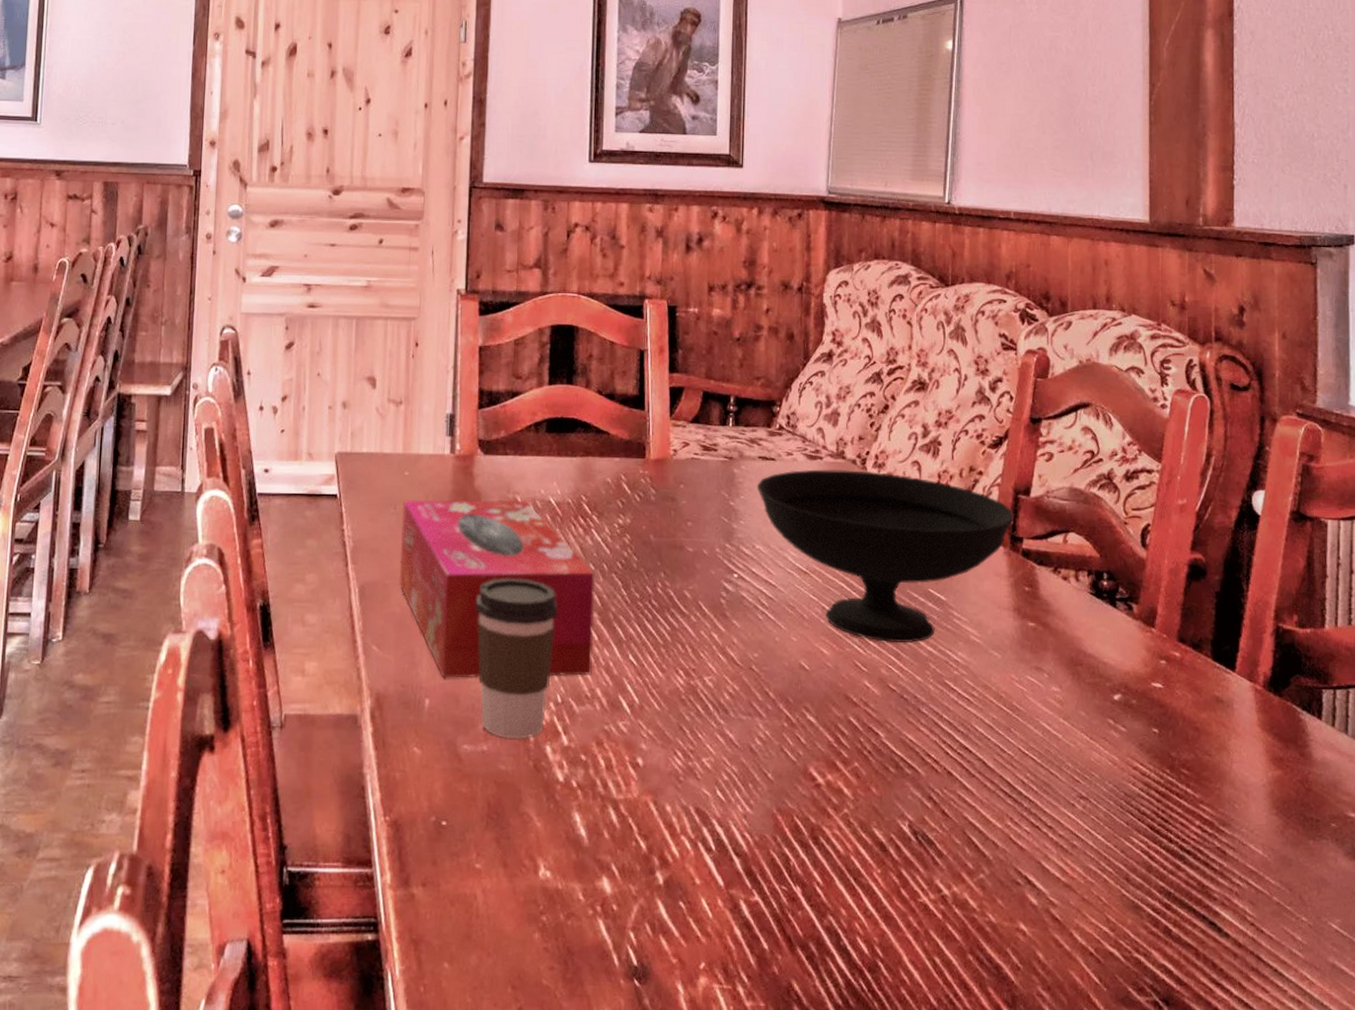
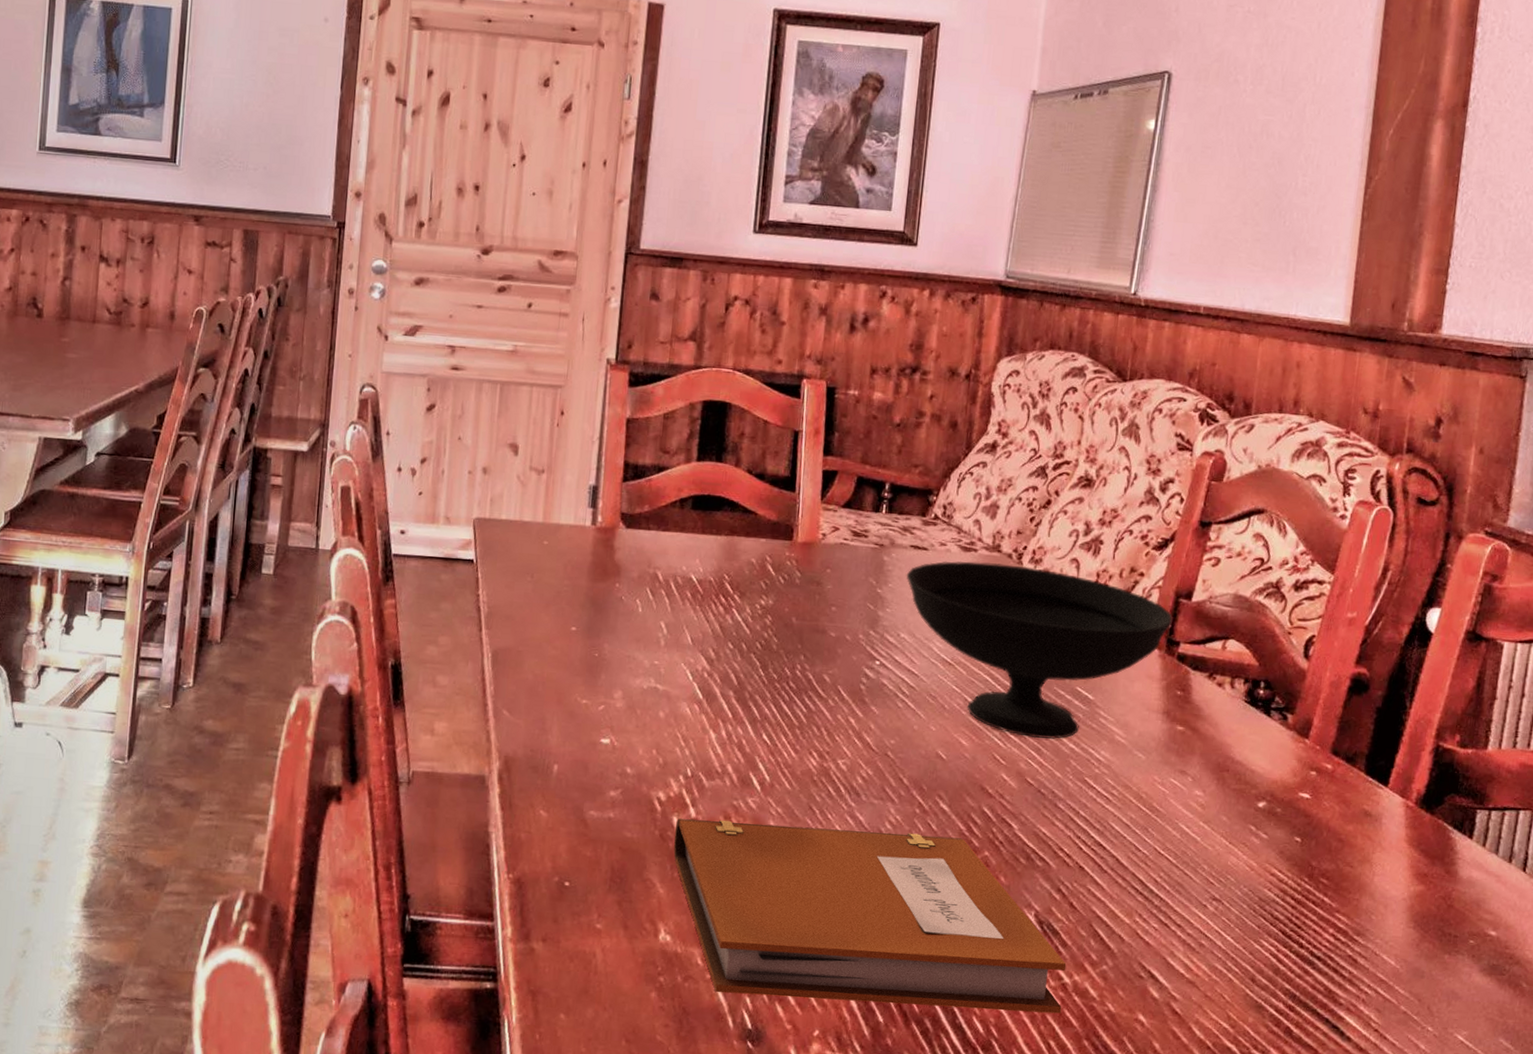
tissue box: present [399,499,595,679] -> none [532,569,733,752]
coffee cup: present [476,578,558,739] -> none [609,652,693,809]
notebook: none [548,746,944,929] -> present [673,819,1067,1014]

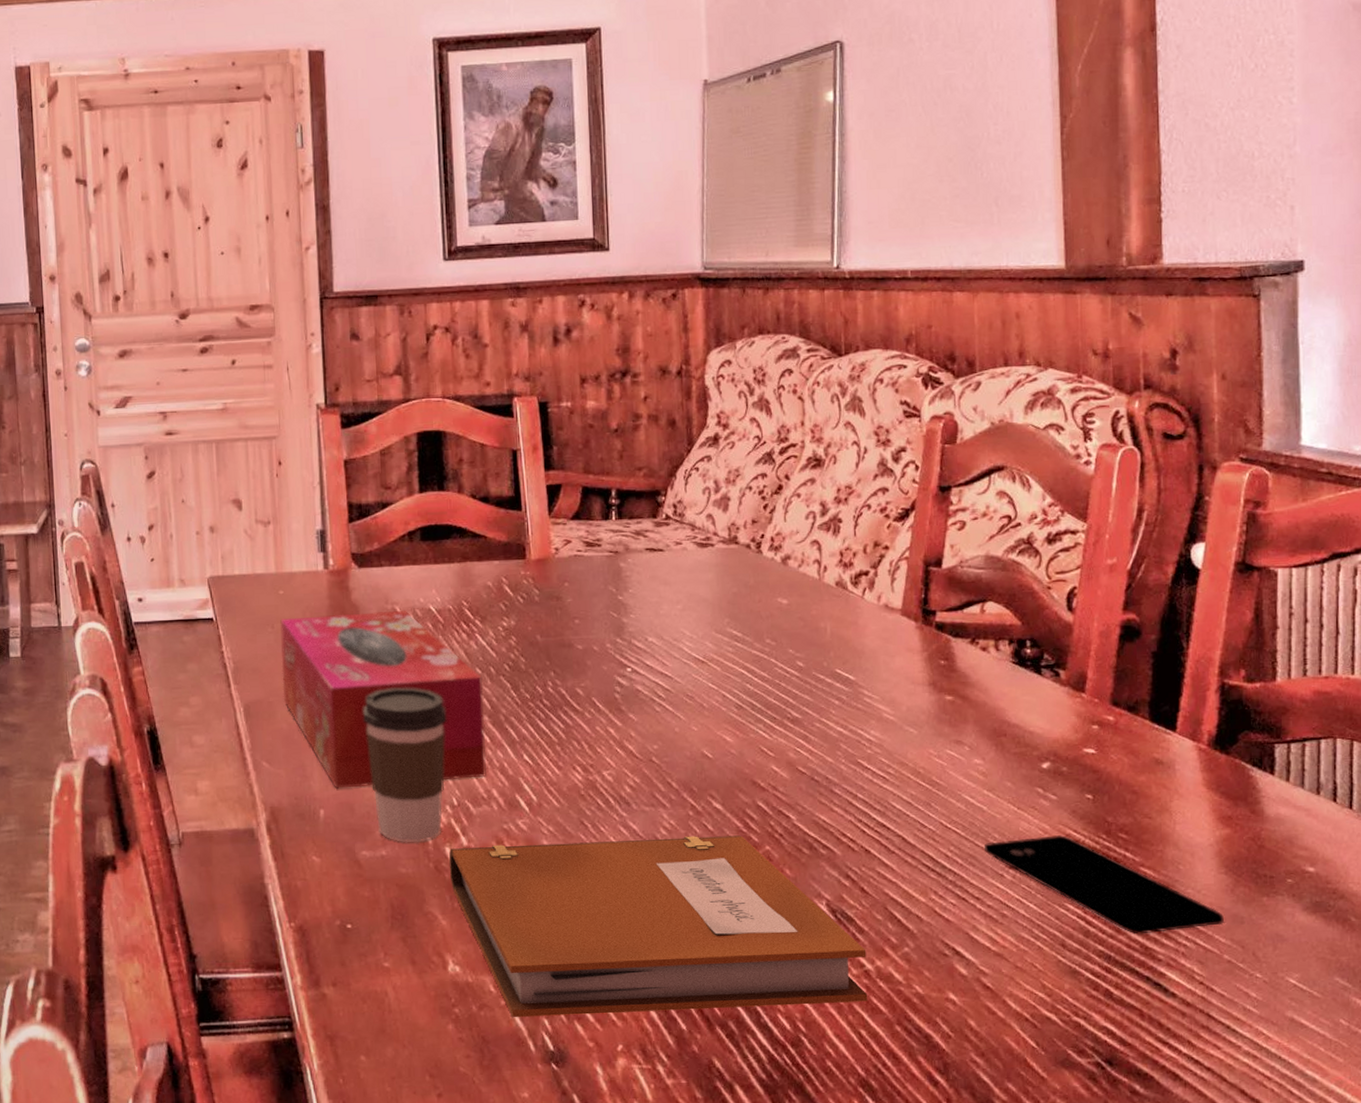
tissue box: none [532,569,733,752] -> present [280,610,486,789]
coffee cup: none [609,652,693,809] -> present [363,687,447,843]
bowl: present [906,561,1173,740] -> none [645,554,926,726]
smartphone: none [1192,872,1406,978] -> present [985,834,1224,935]

